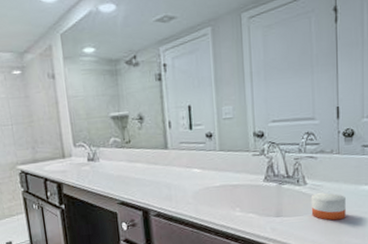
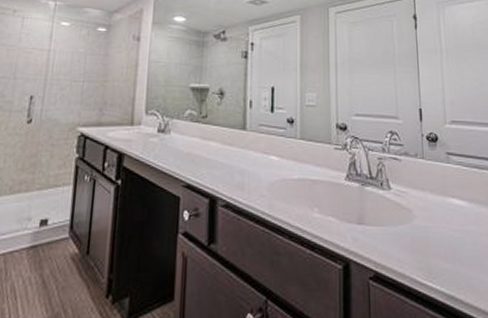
candle: present [311,192,346,221] -> none [395,201,434,236]

